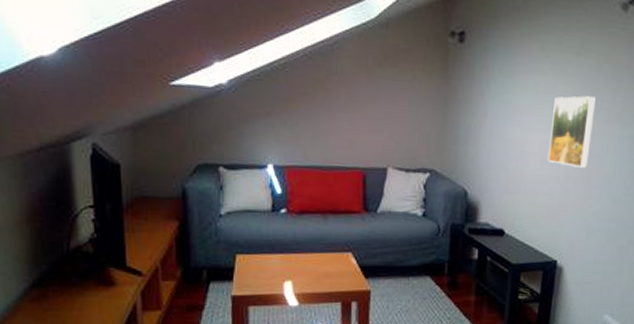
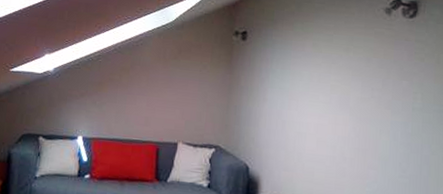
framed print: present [547,96,596,168] -> none [323,85,366,150]

